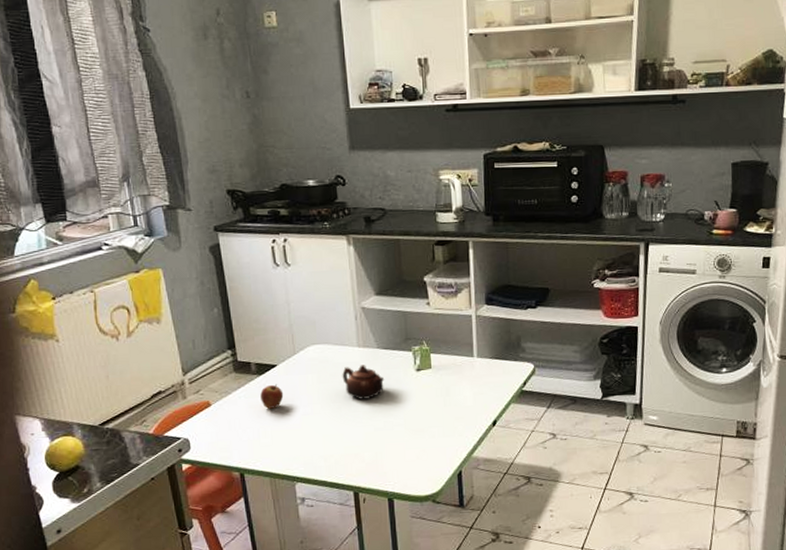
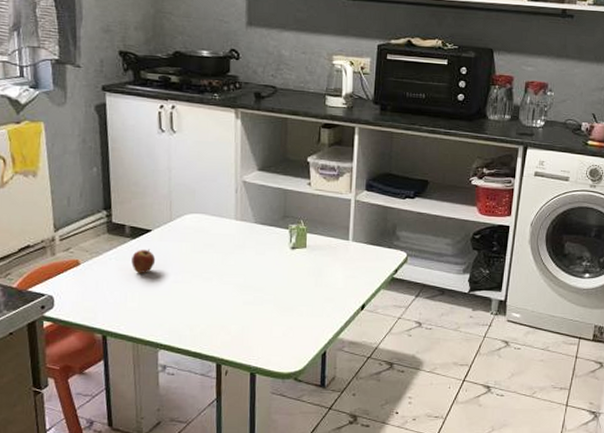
teapot: present [342,365,385,400] -> none [217,238,259,272]

